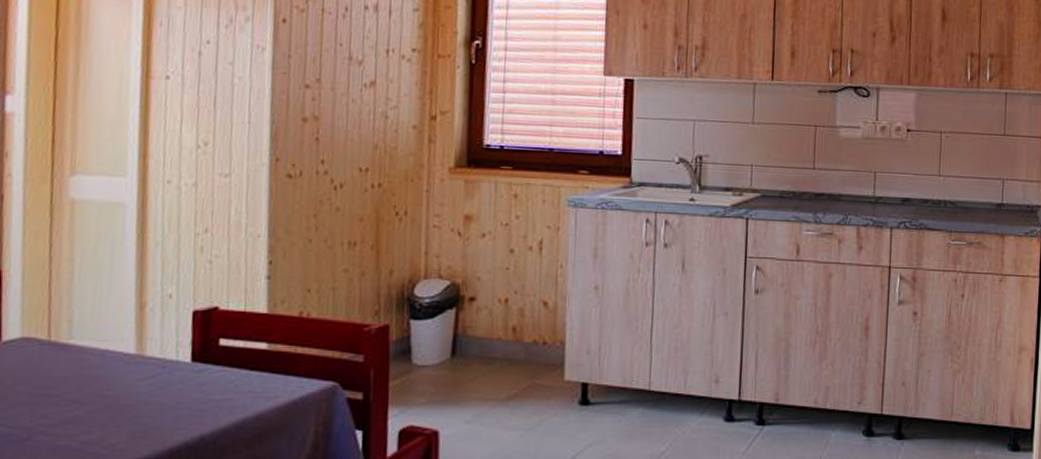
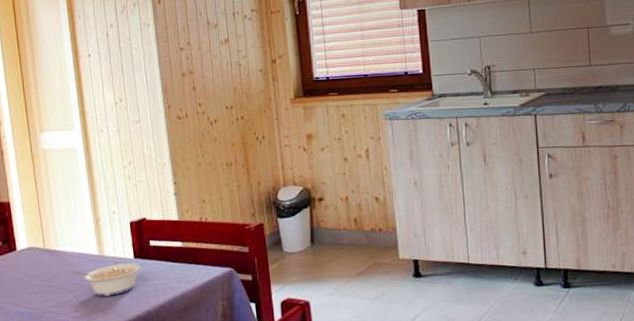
legume: none [90,368,200,414] -> present [73,263,141,297]

